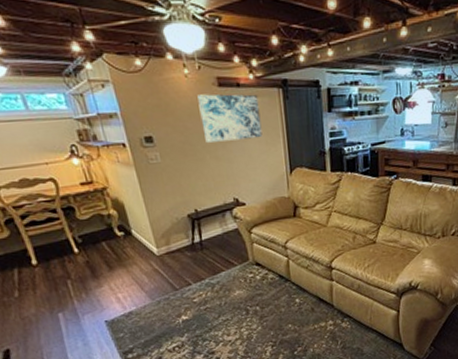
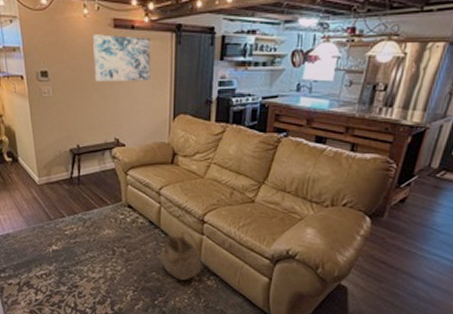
basket: none [294,278,336,328] -> present [160,230,202,281]

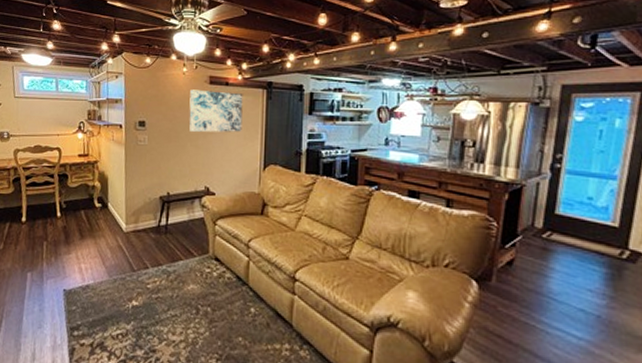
basket: present [160,230,202,281] -> none [248,287,294,349]

